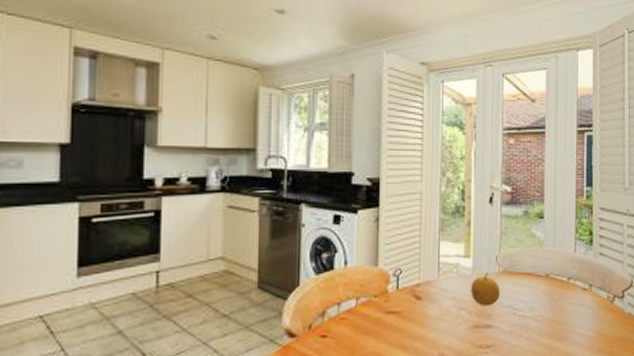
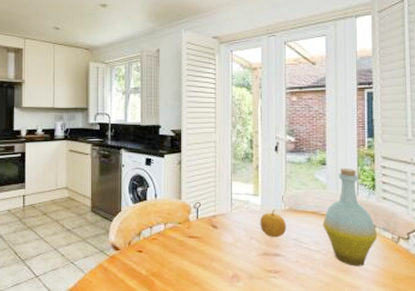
bottle: none [539,221,594,333] -> present [322,167,378,267]

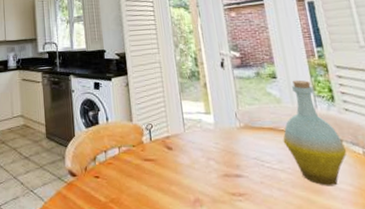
fruit: present [260,209,287,238] -> none [215,126,245,158]

